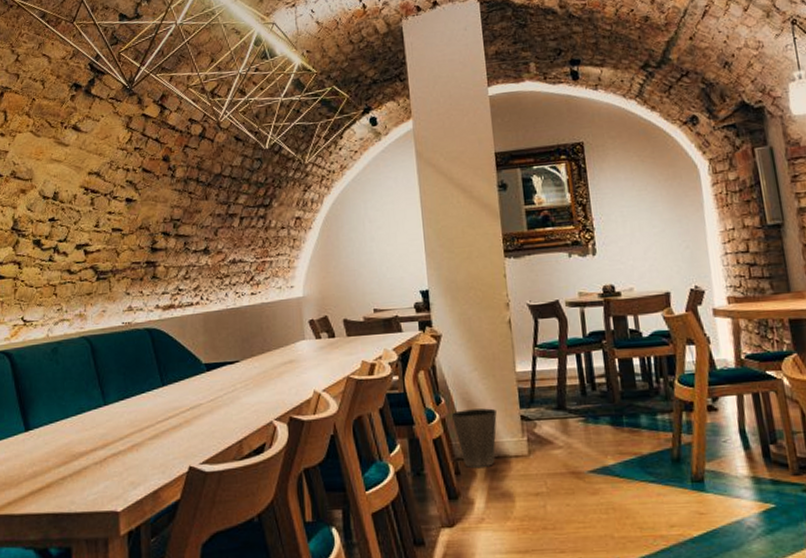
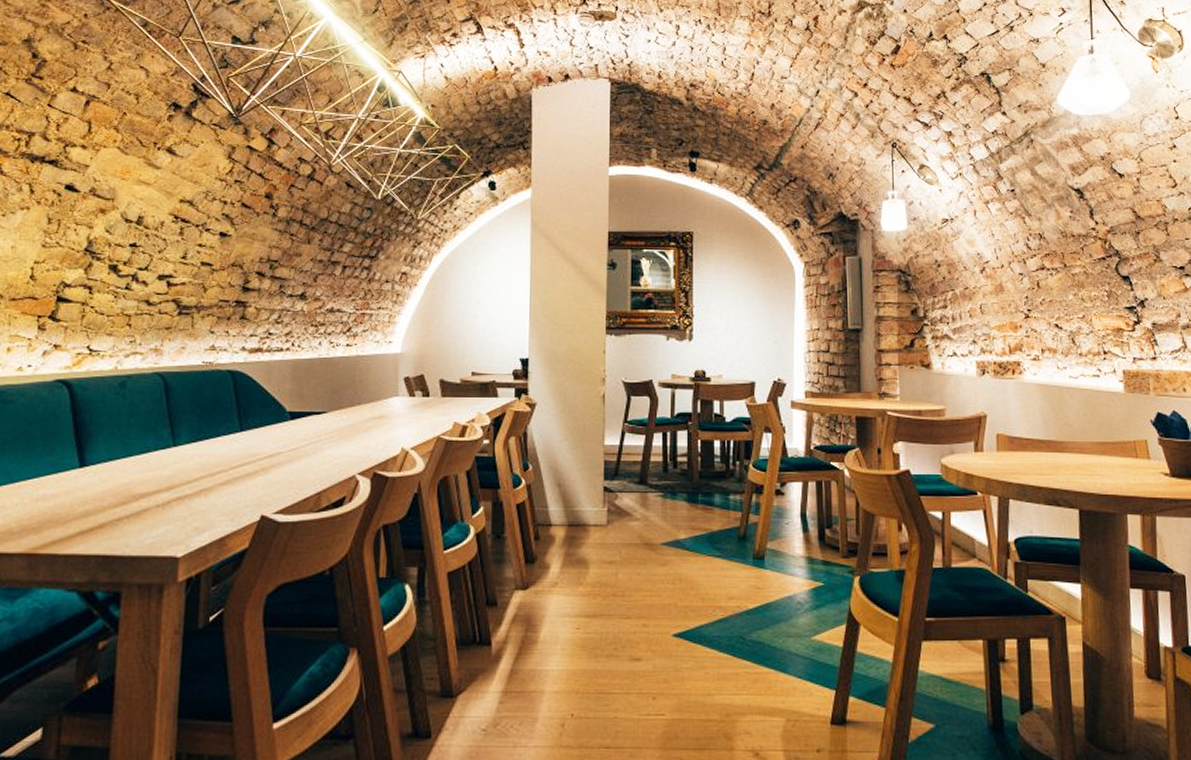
waste basket: present [451,408,497,469] -> none [537,477,581,535]

